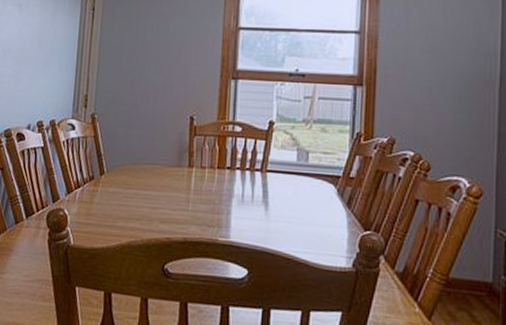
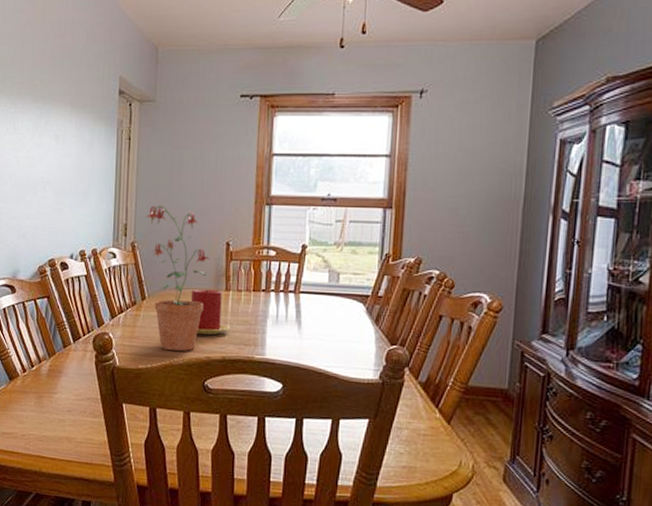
potted plant: none [108,77,172,231] -> present [146,205,209,351]
candle: none [151,164,192,214] -> present [190,289,230,335]

